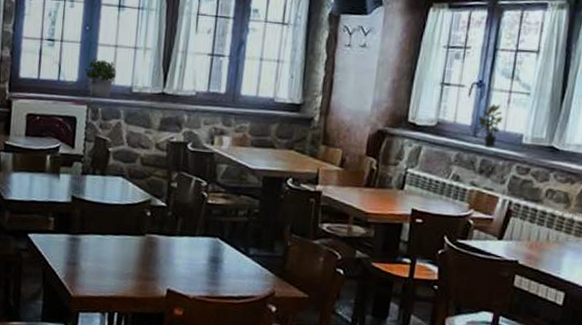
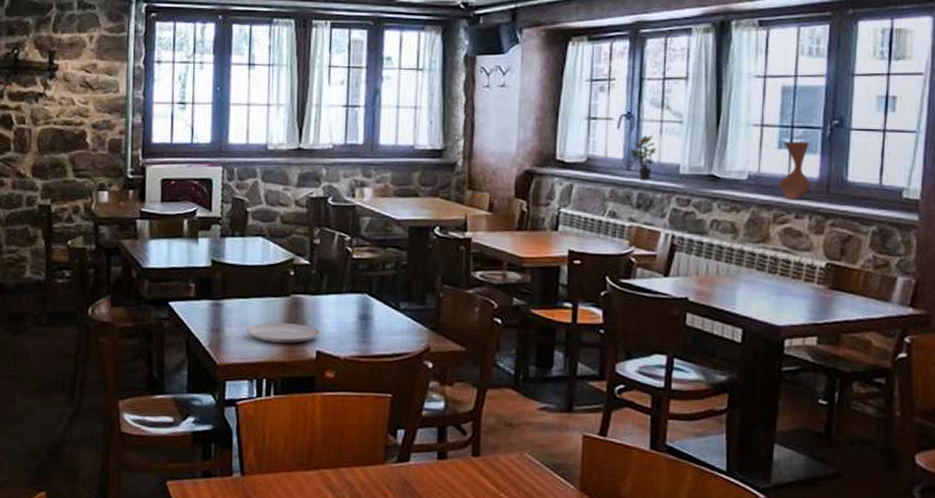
potted plant: present [85,58,116,99] -> none [218,118,250,158]
plate: none [101,259,172,281] -> present [246,322,320,343]

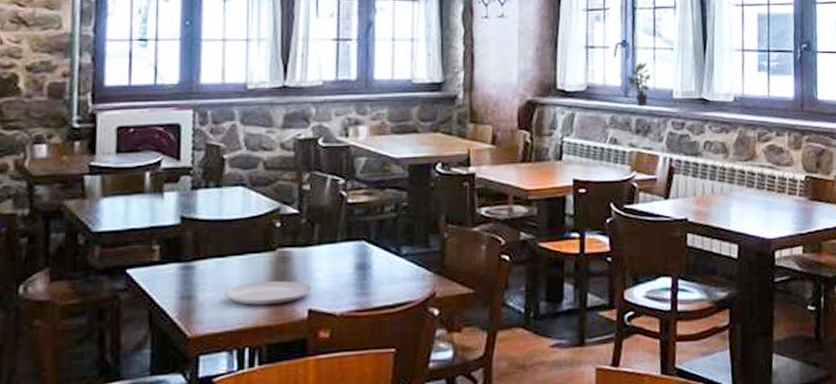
decorative vase: present [780,142,810,199] -> none [761,65,787,118]

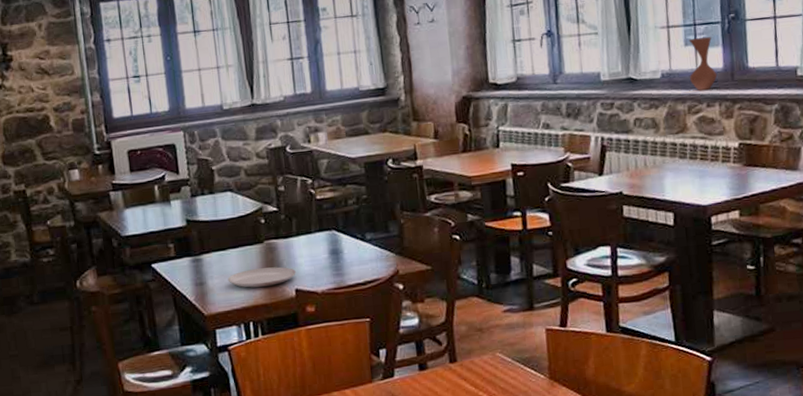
potted plant: present [626,62,651,107] -> none [554,49,577,92]
decorative vase: none [761,65,787,118] -> present [689,37,717,90]

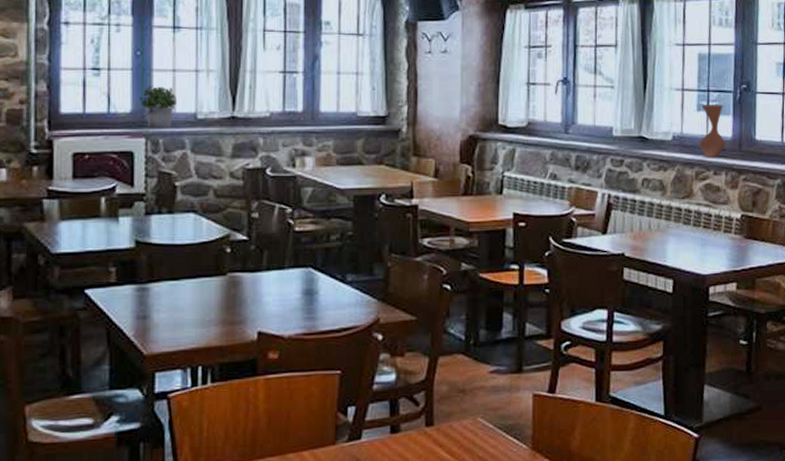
potted plant: none [174,84,205,122] -> present [139,85,176,128]
plate: present [227,266,296,288] -> none [177,304,261,326]

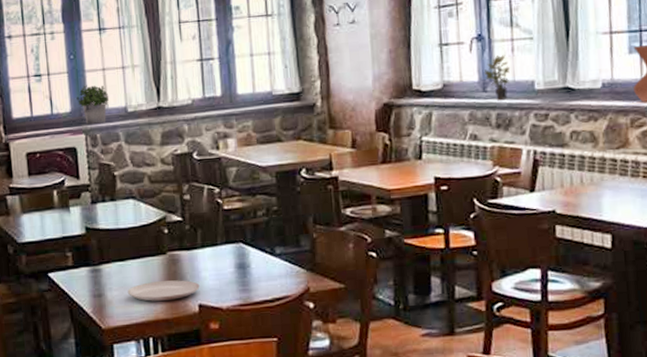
plate: none [177,304,261,326] -> present [127,280,200,301]
potted plant: none [567,100,591,144] -> present [484,55,510,101]

